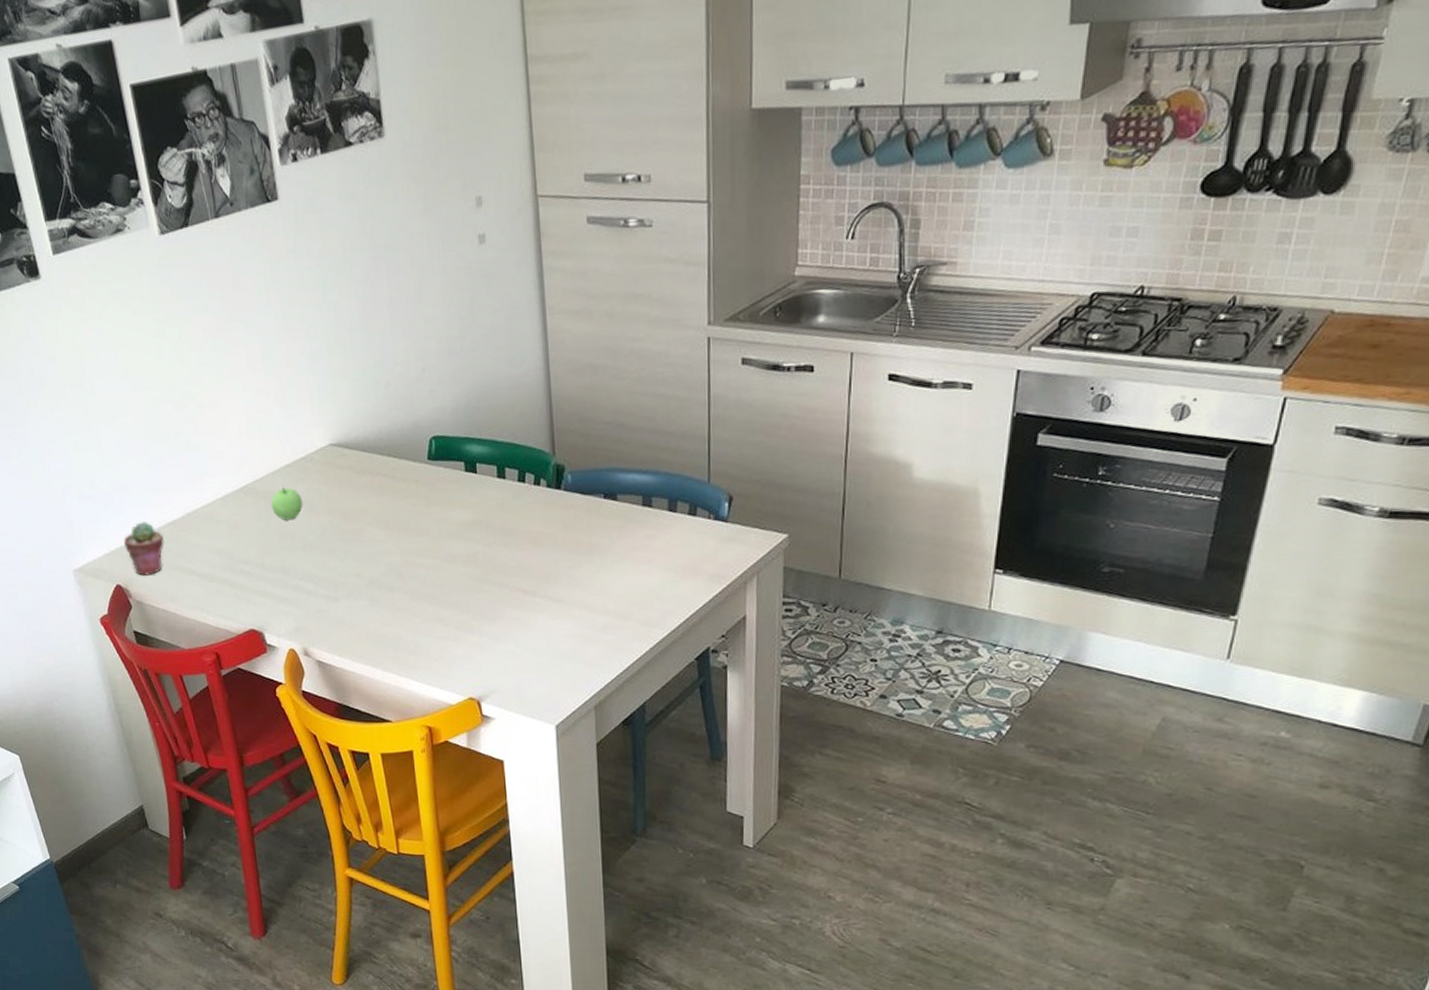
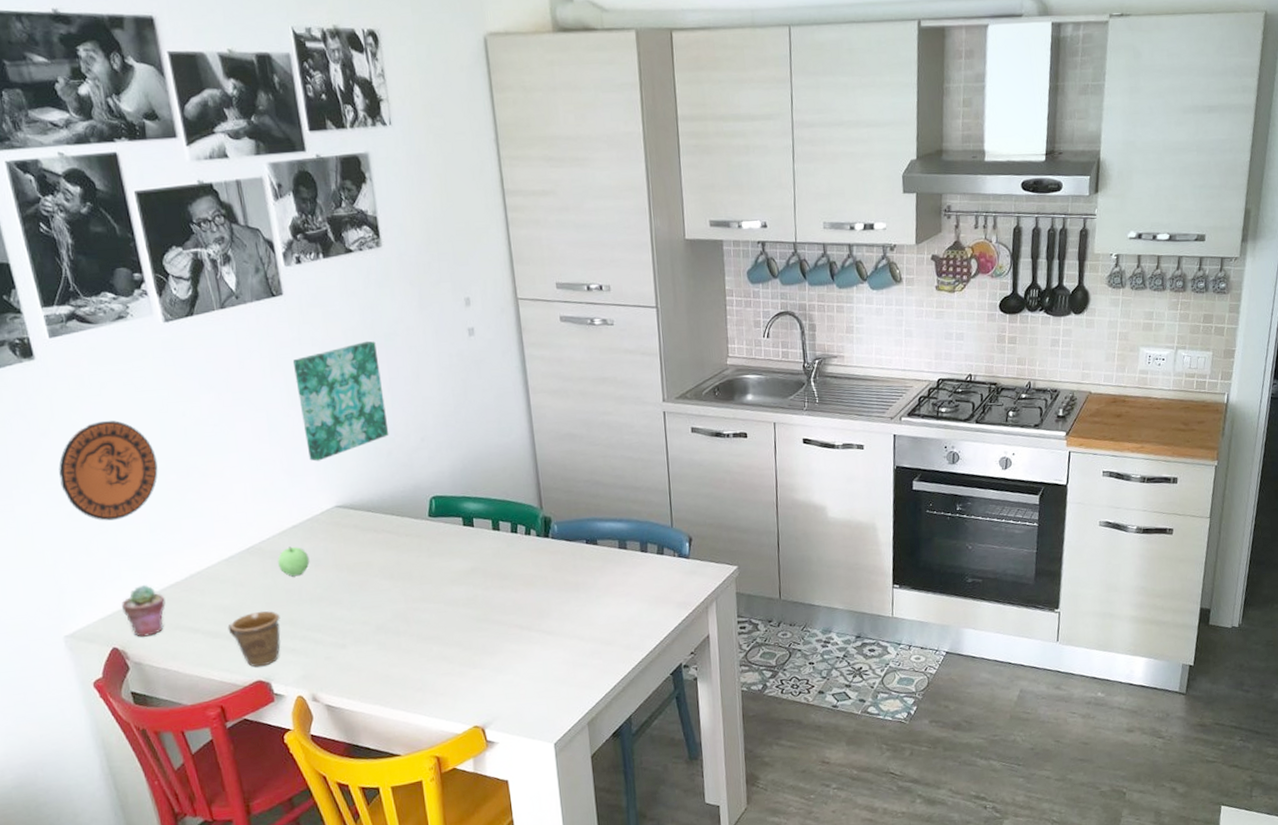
decorative plate: none [65,344,156,453] -> present [59,420,158,521]
mug: none [222,556,273,615] -> present [227,611,281,667]
wall art: none [287,252,388,393] -> present [292,340,389,462]

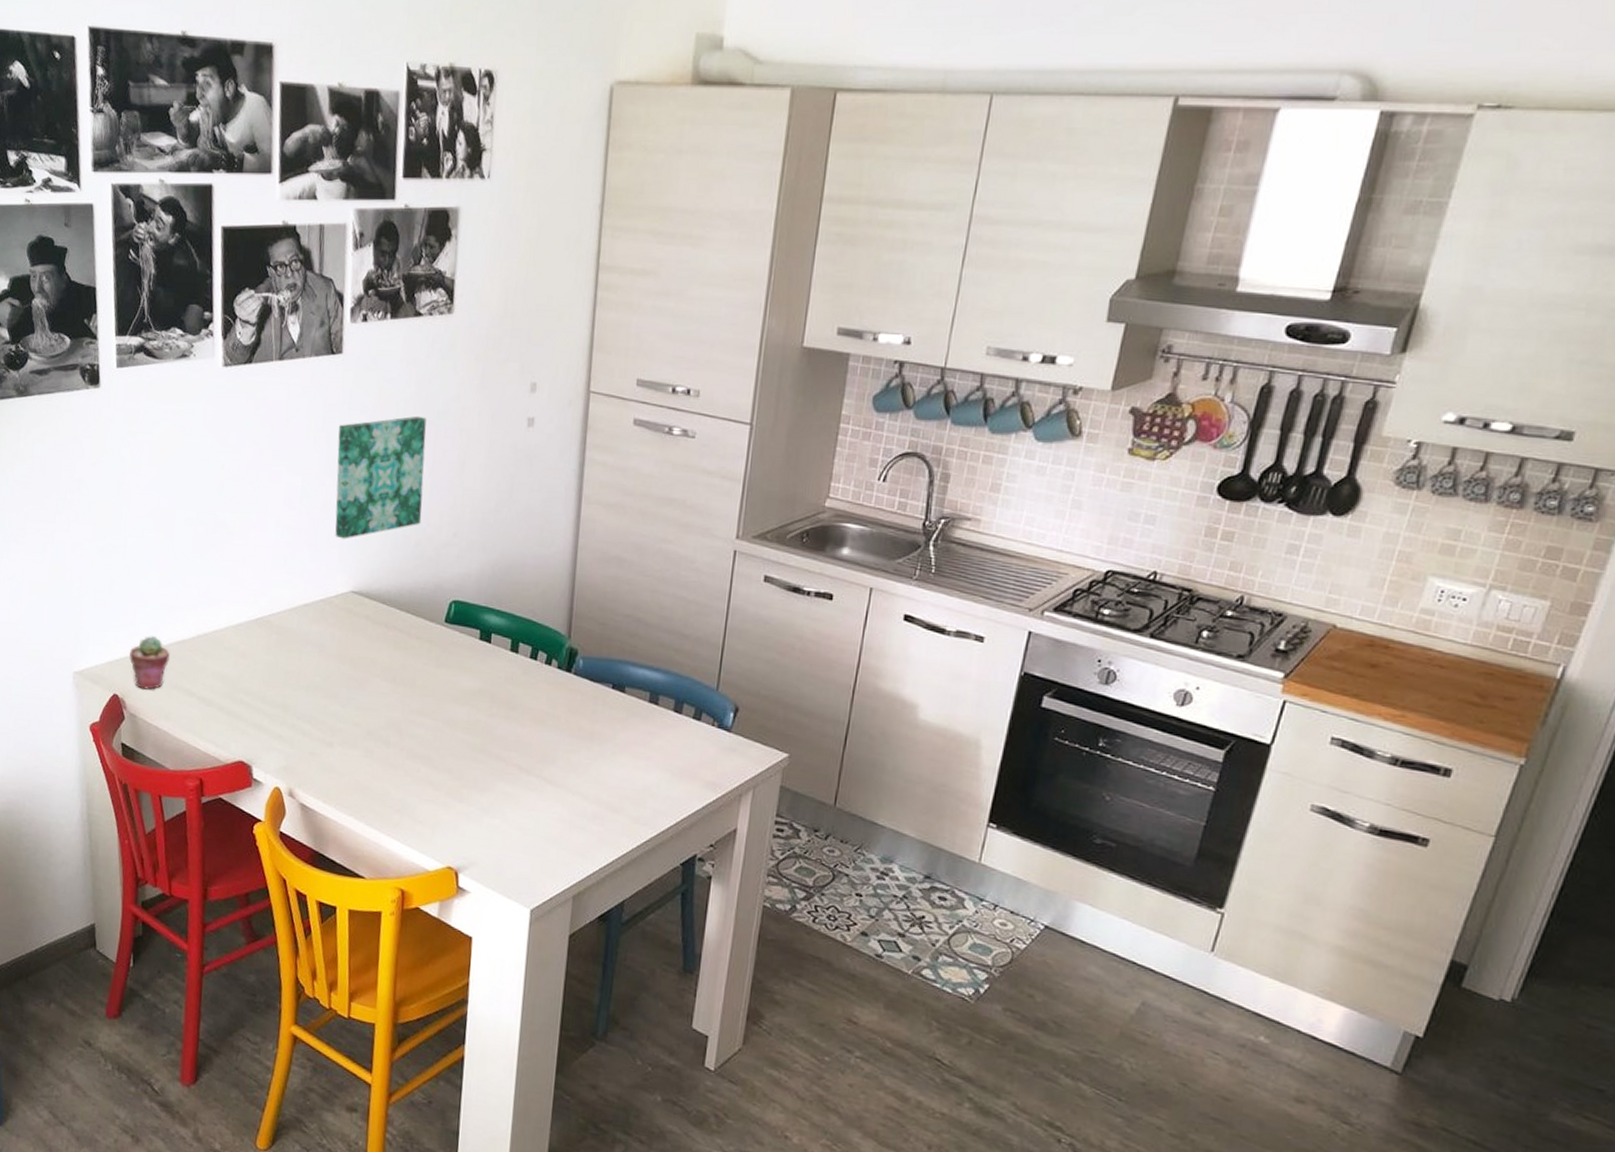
decorative plate: present [59,420,158,521] -> none [99,459,190,564]
mug: present [227,611,281,667] -> none [222,687,274,747]
apple: present [278,546,310,577] -> none [283,625,315,659]

